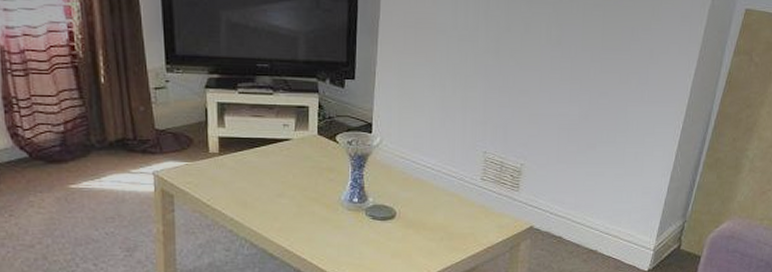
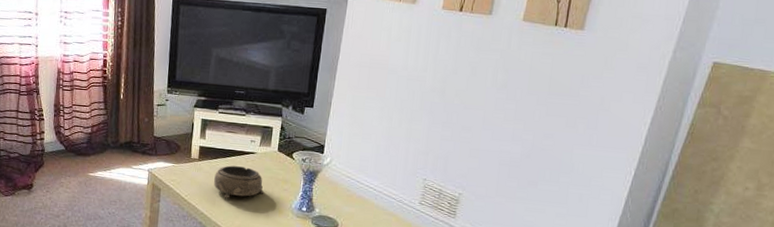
decorative bowl: none [242,157,307,199] -> present [214,165,264,199]

